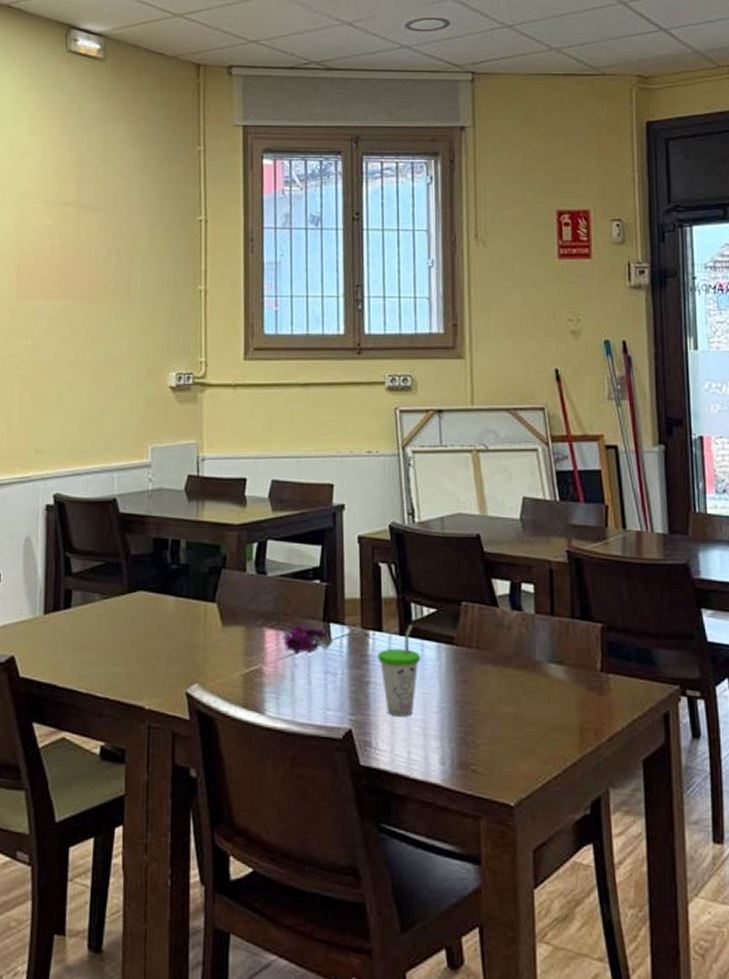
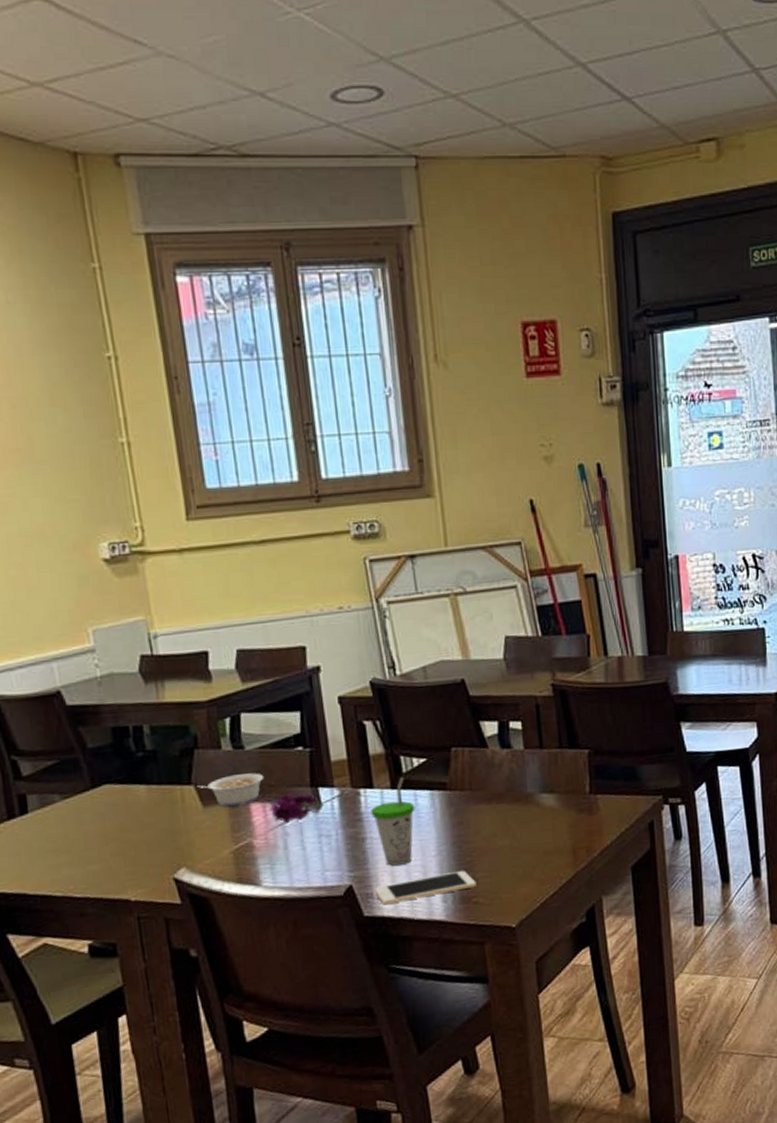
legume: none [219,598,281,630] -> present [197,773,265,808]
cell phone: none [374,732,476,757] -> present [375,870,476,905]

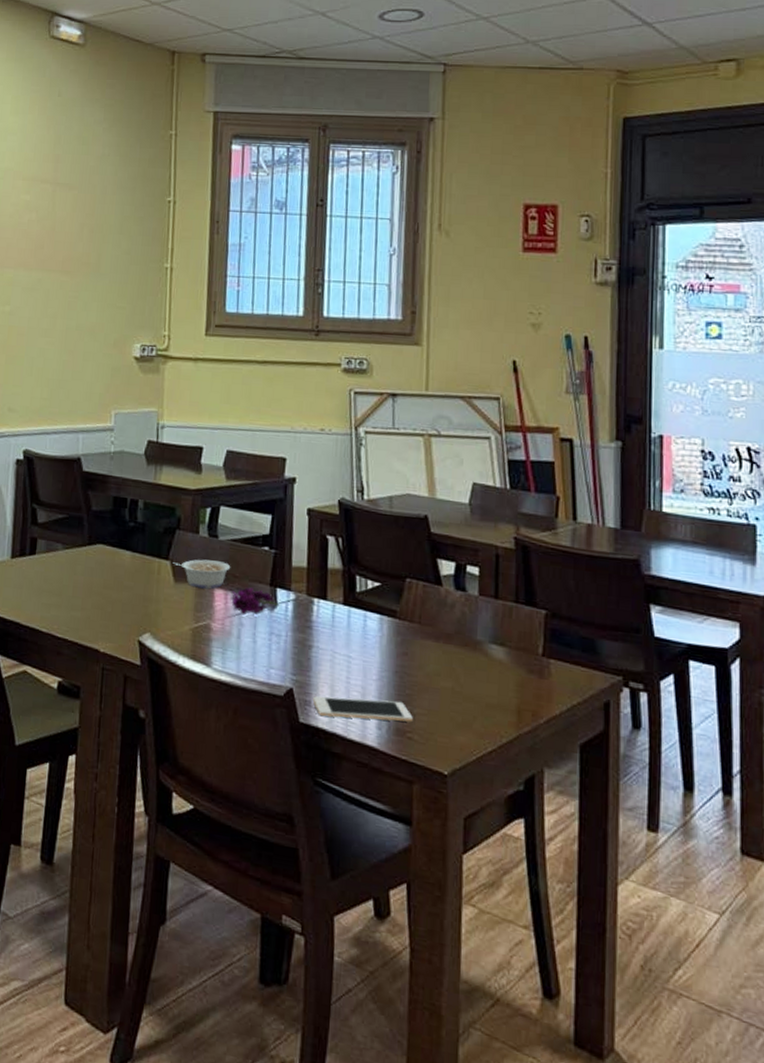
cup: present [371,776,415,866] -> none [321,595,364,681]

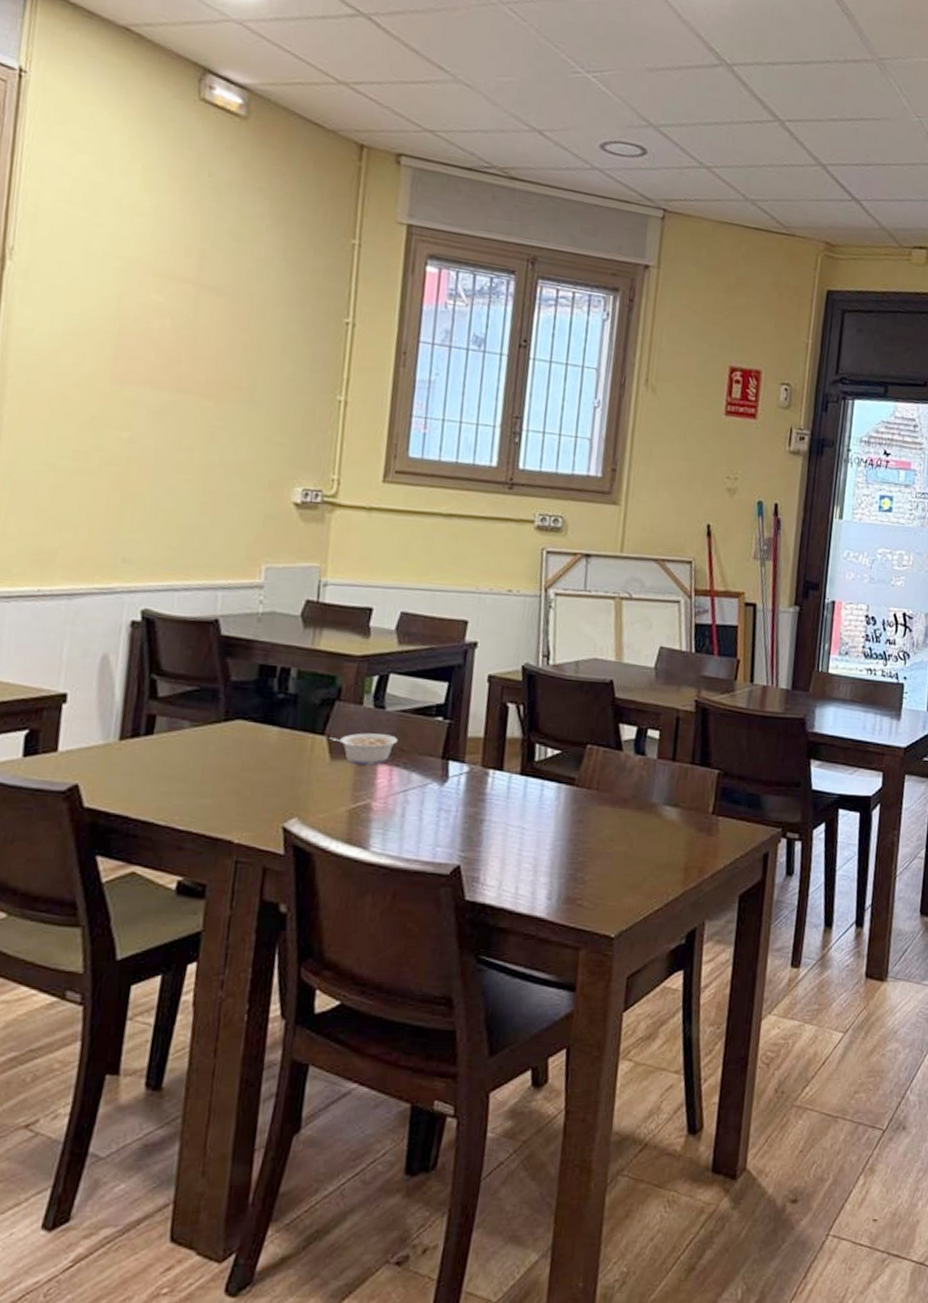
flower: present [230,587,279,615] -> none [395,761,451,792]
cell phone: present [313,696,413,722] -> none [482,869,584,892]

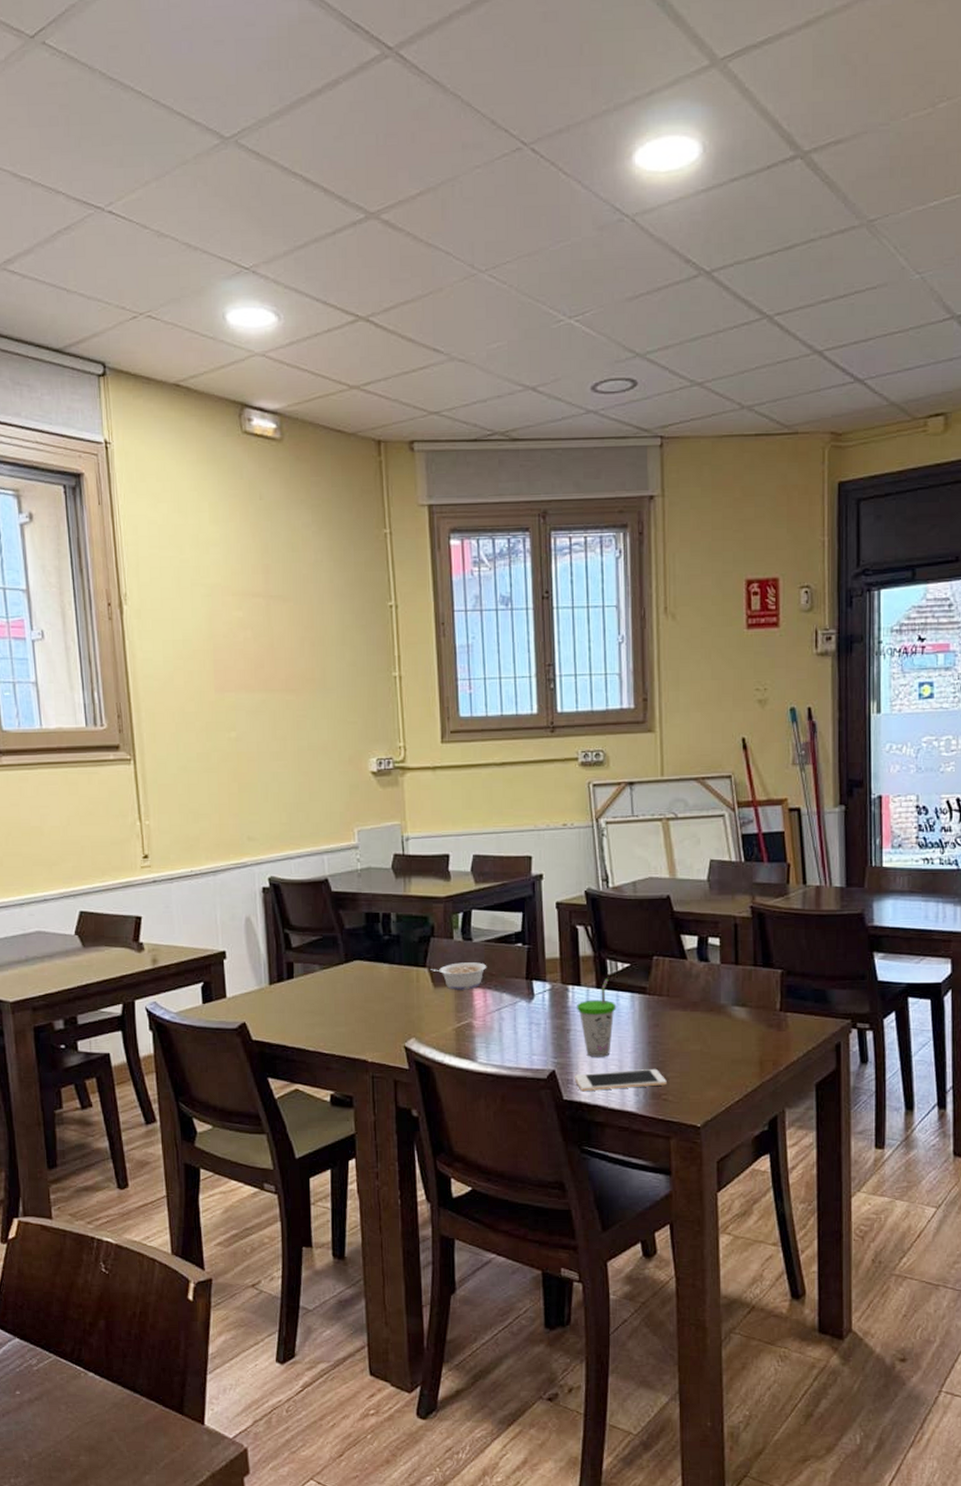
cell phone: none [482,869,584,892] -> present [575,1068,667,1092]
cup: none [495,764,540,853] -> present [577,978,617,1057]

